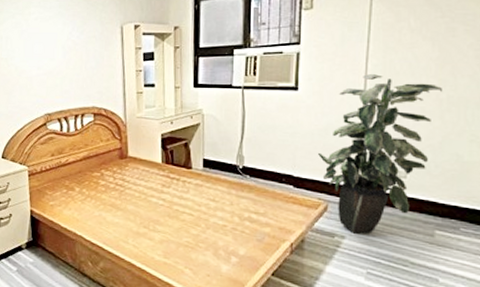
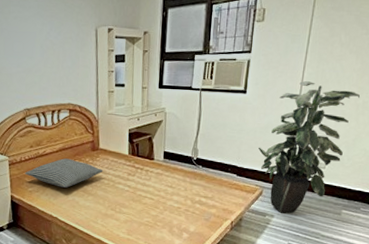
pillow: none [45,168,133,201] -> present [25,158,103,188]

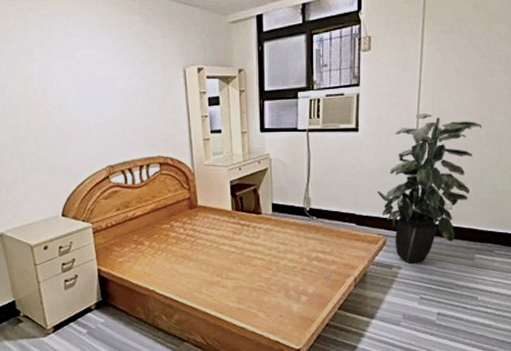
pillow: present [25,158,103,188] -> none [112,220,204,254]

